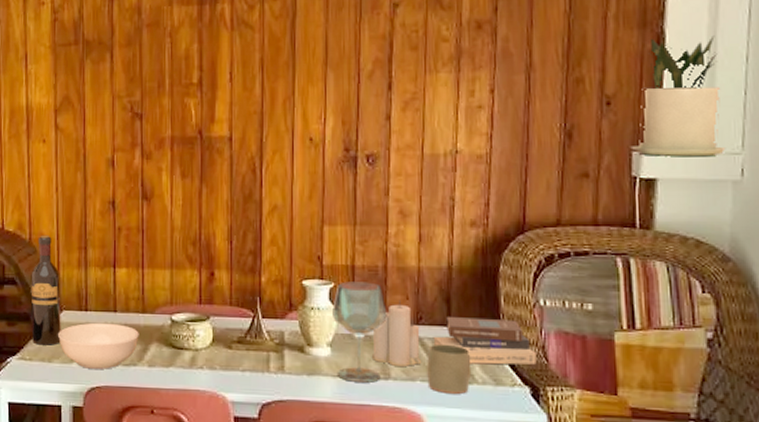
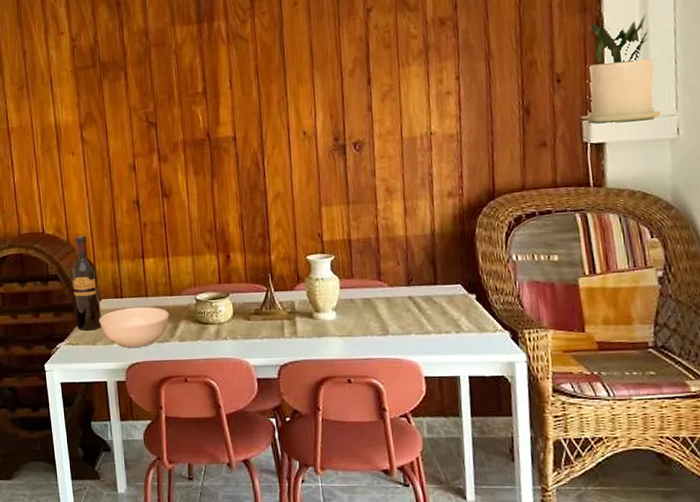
wine glass: present [332,282,387,383] -> none [334,252,382,340]
candle: present [371,300,422,368] -> none [371,266,416,324]
mug: present [427,343,472,394] -> none [419,300,458,343]
books: present [433,317,537,365] -> none [423,275,514,316]

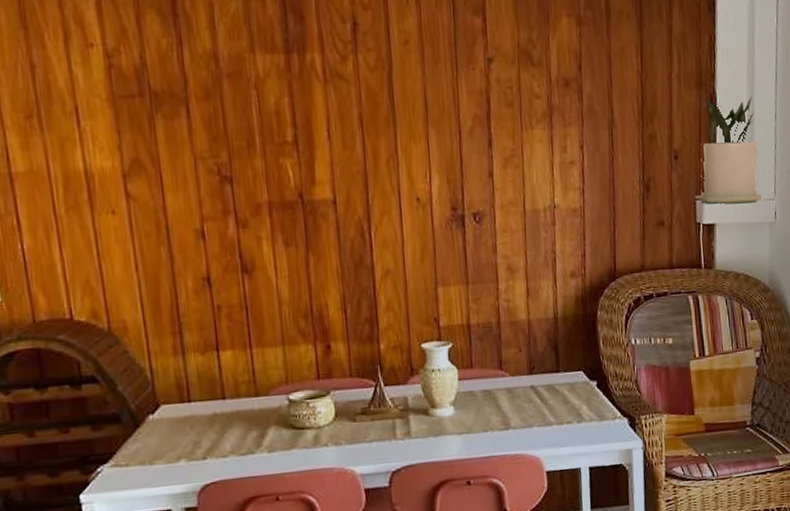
wine bottle: present [71,234,102,331] -> none [115,321,163,448]
bowl: present [98,306,170,348] -> none [157,411,255,465]

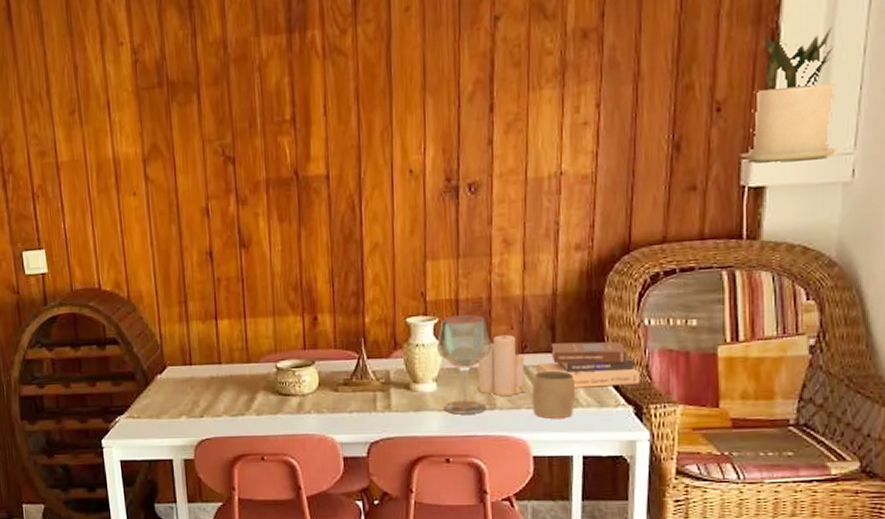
wine glass: none [452,338,504,437] -> present [437,314,492,415]
candle: none [492,353,538,417] -> present [477,330,527,397]
mug: none [541,389,580,435] -> present [532,370,576,419]
books: none [545,360,632,405] -> present [537,341,640,388]

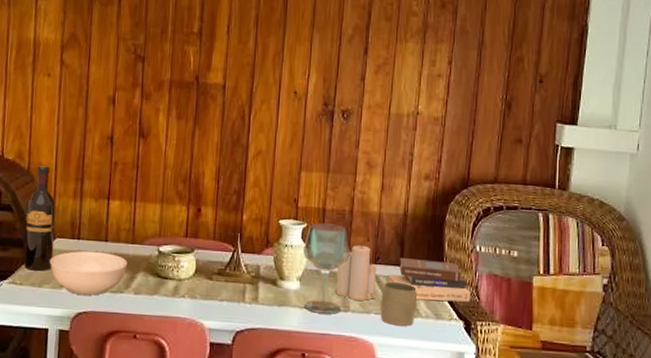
wine bottle: none [132,291,168,403] -> present [24,164,56,271]
bowl: none [163,375,246,422] -> present [49,250,128,296]
planter: present [740,27,838,163] -> none [556,29,627,132]

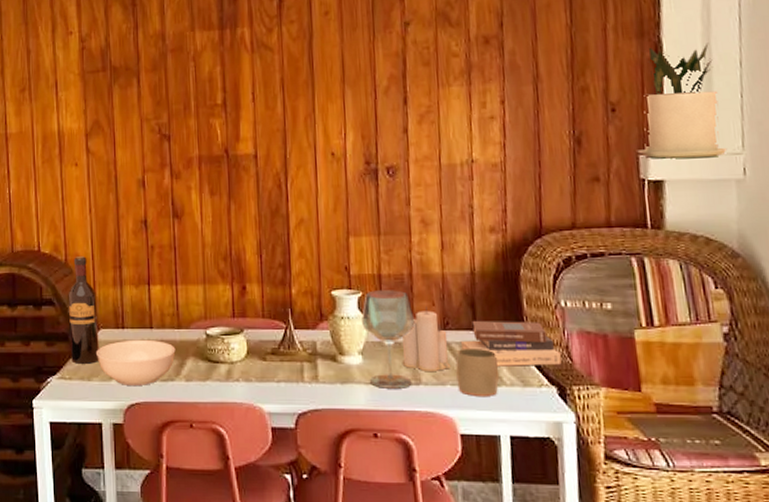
planter: none [556,29,627,132] -> present [637,43,728,159]

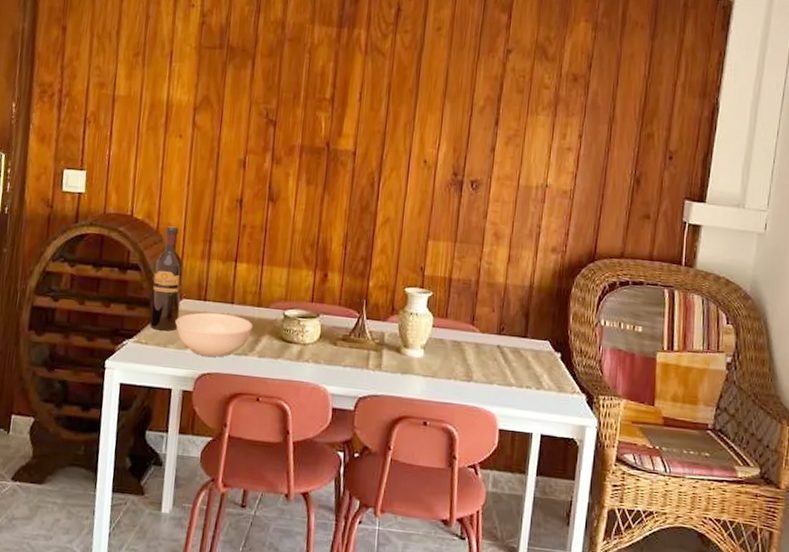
wine glass: present [362,290,415,388] -> none [427,292,475,384]
candle: present [401,306,451,372] -> none [458,312,501,372]
mug: present [455,347,500,396] -> none [503,352,541,398]
books: present [460,321,562,366] -> none [511,330,594,376]
planter: present [637,43,728,159] -> none [684,107,757,211]

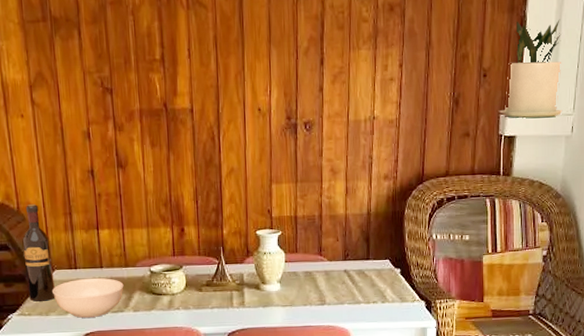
planter: none [684,107,757,211] -> present [499,19,563,118]

